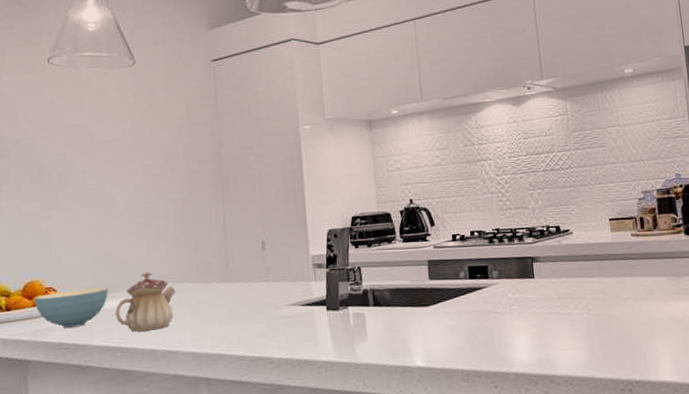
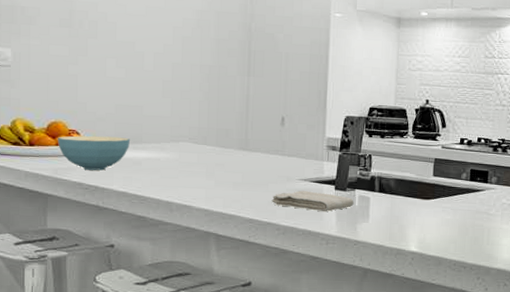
teapot: present [115,271,176,332] -> none [135,129,195,184]
washcloth: none [261,315,349,337] -> present [271,191,354,212]

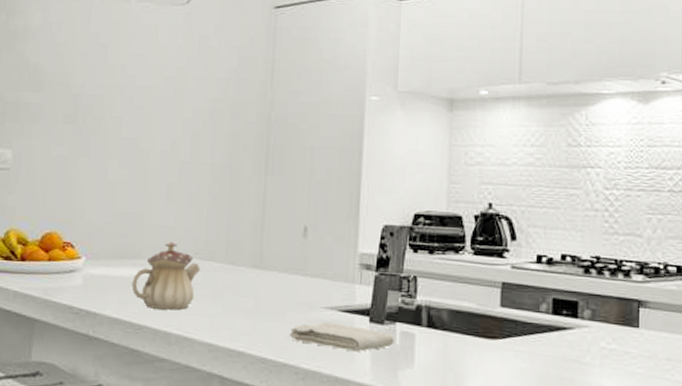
cereal bowl: present [57,135,131,171] -> none [50,249,129,292]
teapot: none [135,129,195,184] -> present [131,241,200,310]

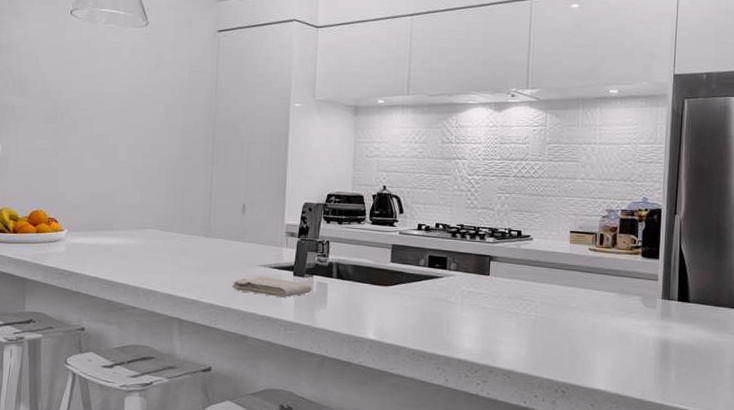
teapot: present [131,241,200,310] -> none [106,216,161,270]

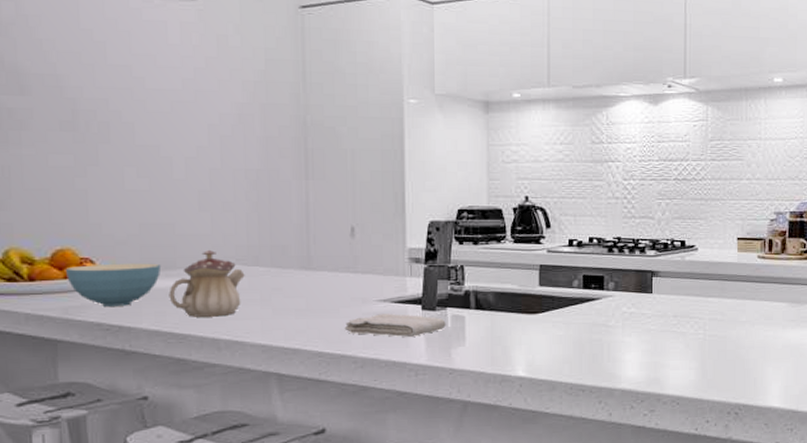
cereal bowl: none [37,223,103,256] -> present [65,263,162,306]
teapot: none [106,216,161,270] -> present [169,249,245,317]

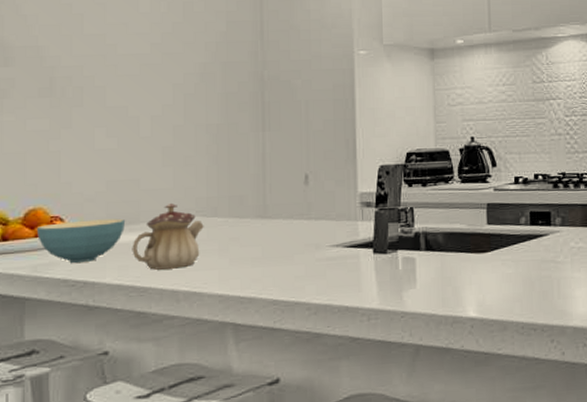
washcloth: present [344,314,446,337] -> none [298,258,397,282]

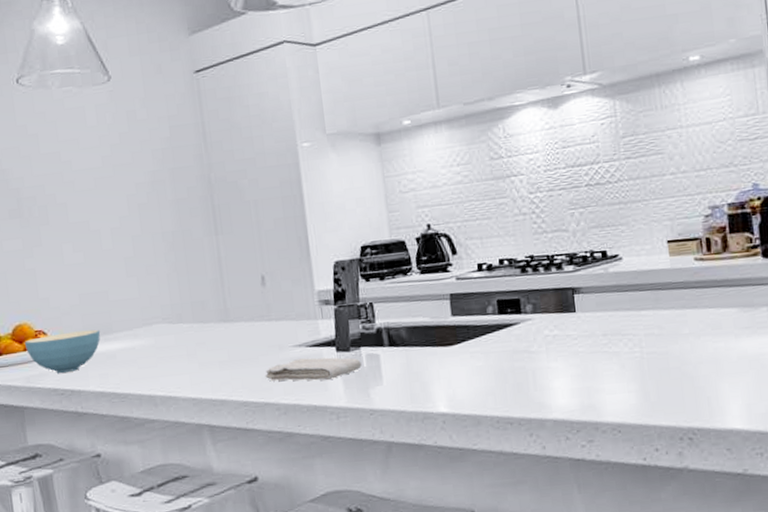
teapot: present [132,202,204,270] -> none [108,311,172,377]
washcloth: none [298,258,397,282] -> present [265,357,362,381]

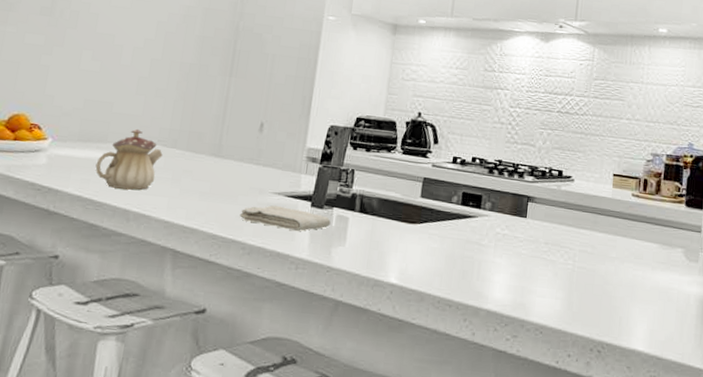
cereal bowl: present [24,329,101,373] -> none [16,130,95,171]
teapot: none [108,311,172,377] -> present [95,128,163,190]

